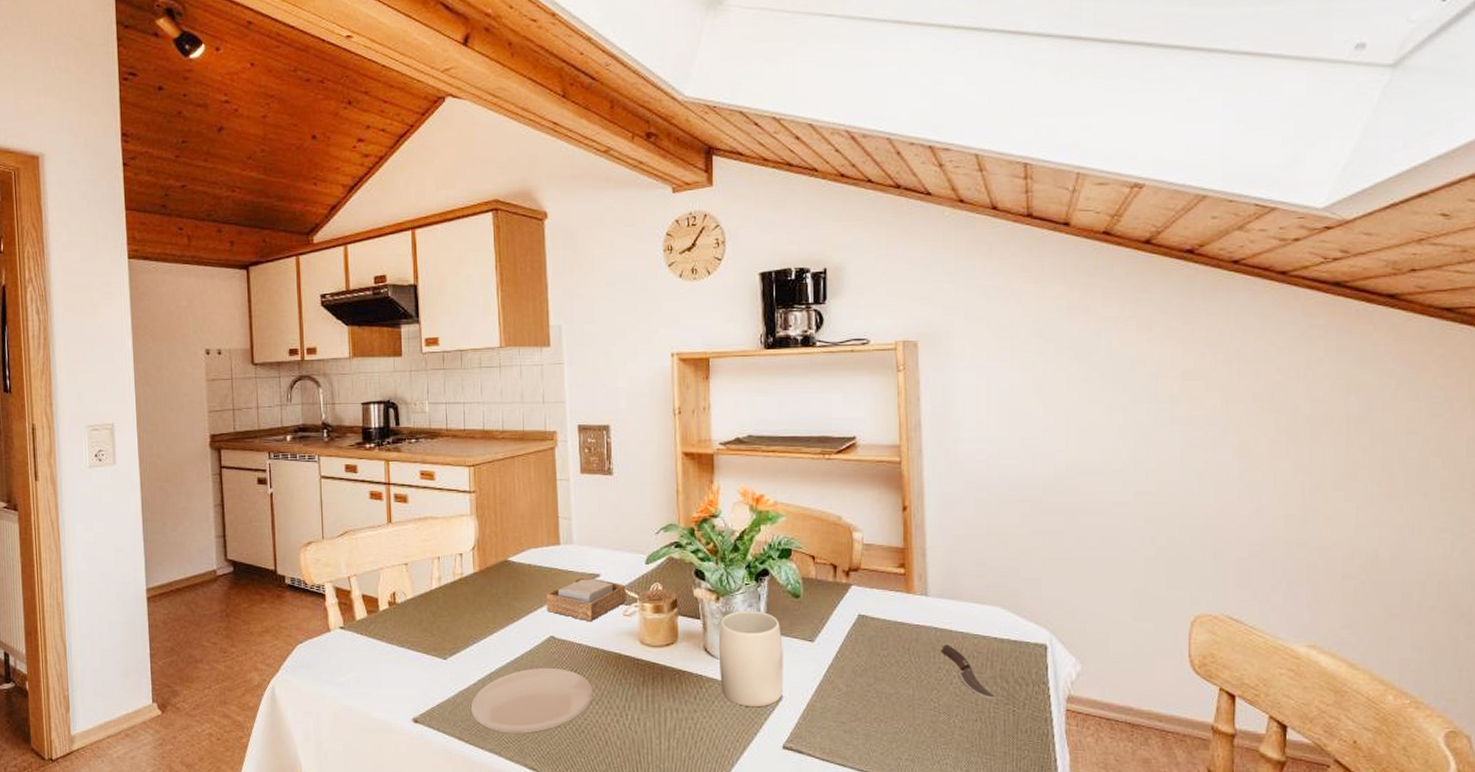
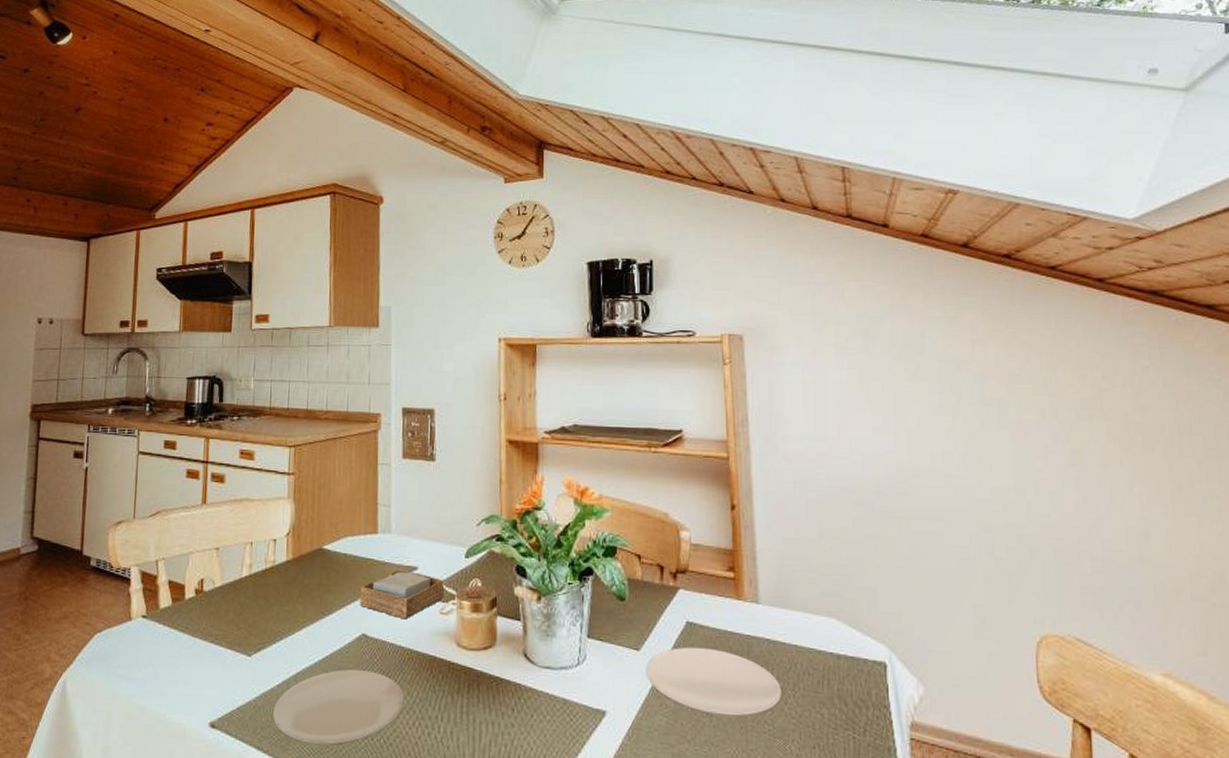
mug: present [718,611,783,708] -> none [538,613,607,724]
plate: none [819,637,947,697] -> present [645,647,781,718]
knife: present [940,644,998,699] -> none [773,659,836,723]

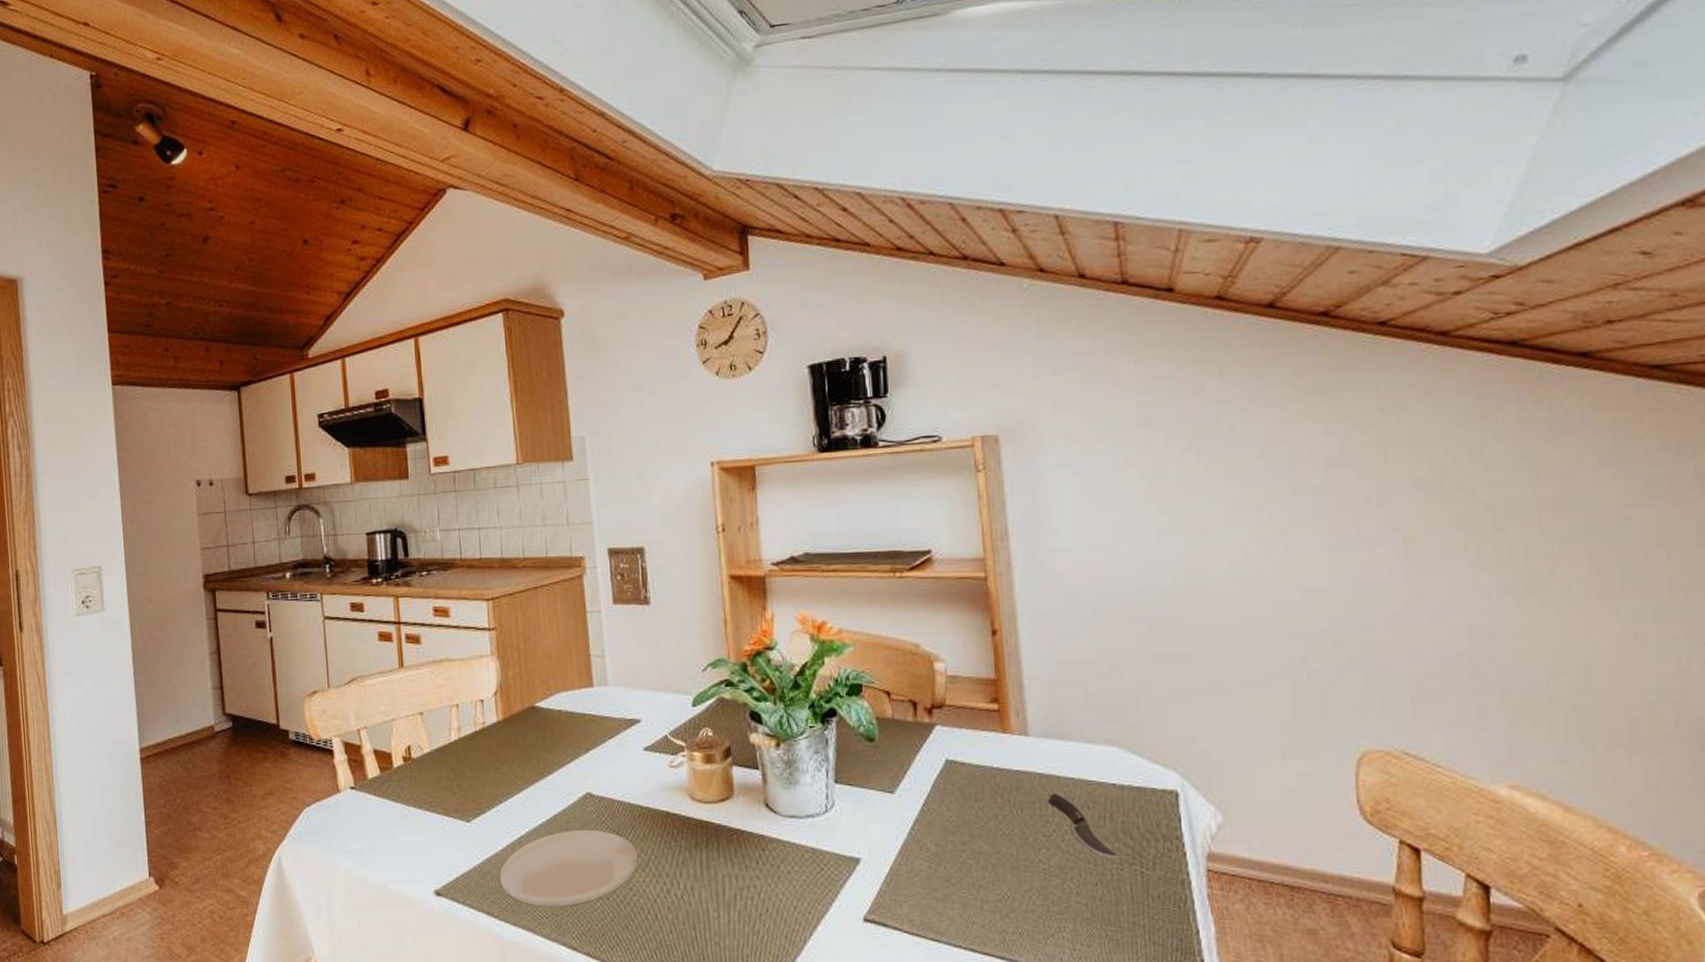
napkin holder: present [360,570,445,620] -> none [580,723,673,775]
plate: present [645,647,781,718] -> none [902,786,1057,858]
knife: none [773,659,836,723] -> present [1047,793,1121,858]

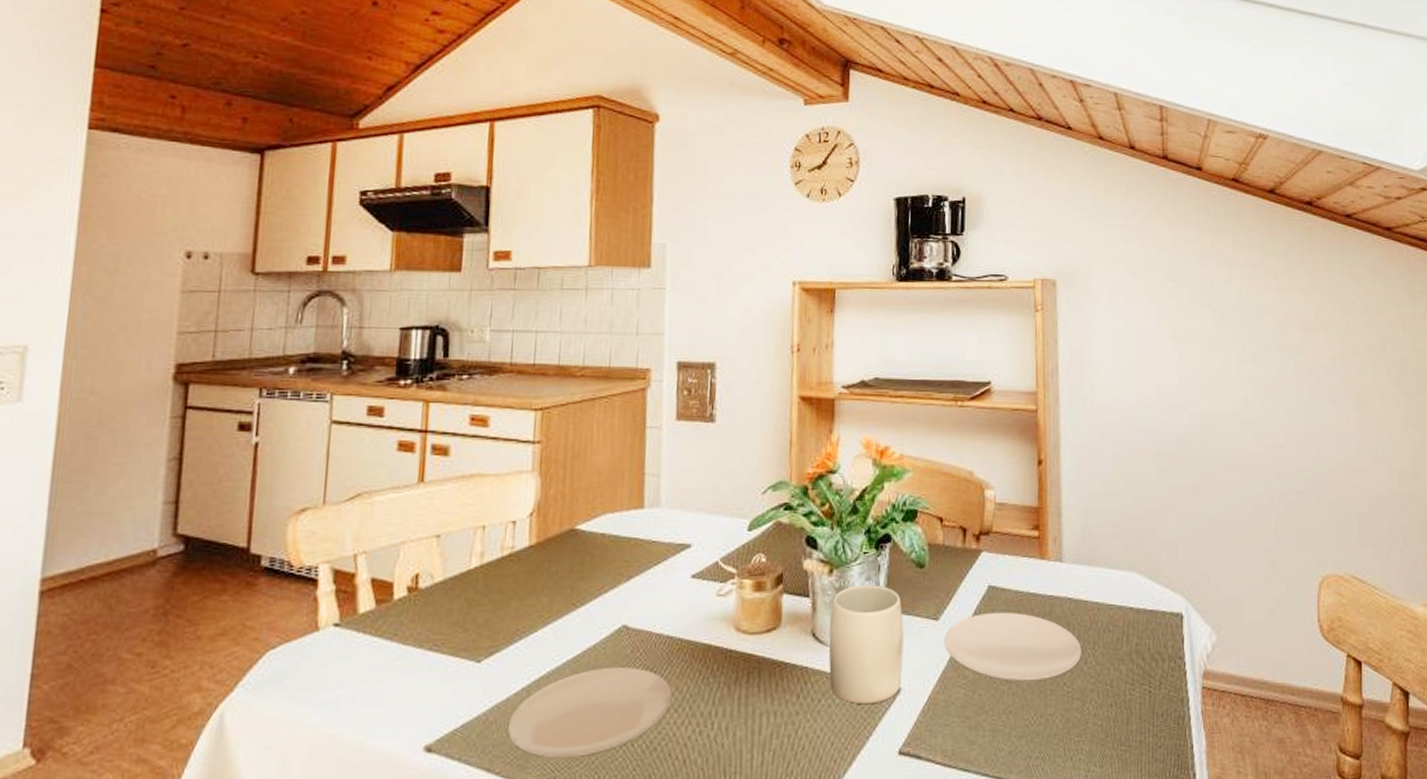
mug: none [781,758,861,873] -> present [828,585,904,705]
plate: none [902,786,1057,858] -> present [944,612,1081,683]
knife: present [1047,793,1121,858] -> none [1074,617,1134,679]

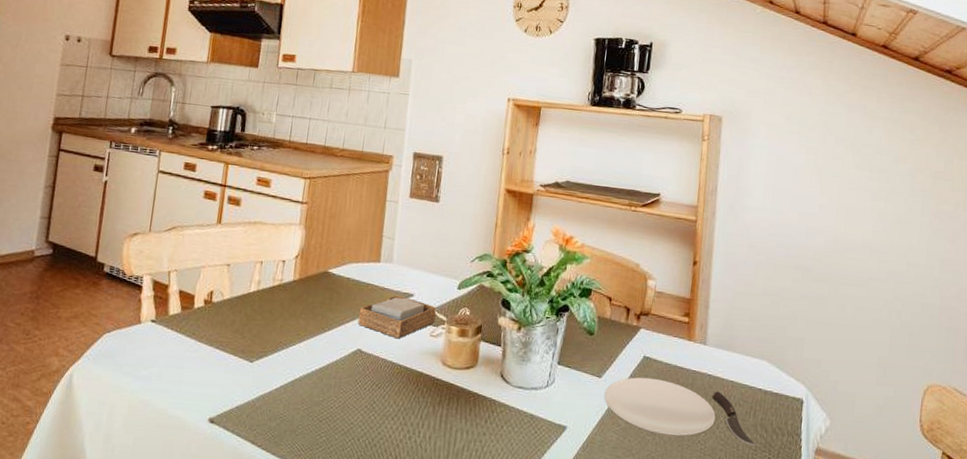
plate: present [507,666,672,760] -> none [268,378,391,444]
napkin holder: none [620,548,723,605] -> present [358,295,437,339]
mug: present [828,585,904,705] -> none [511,342,574,436]
knife: none [1074,617,1134,679] -> present [711,391,757,446]

